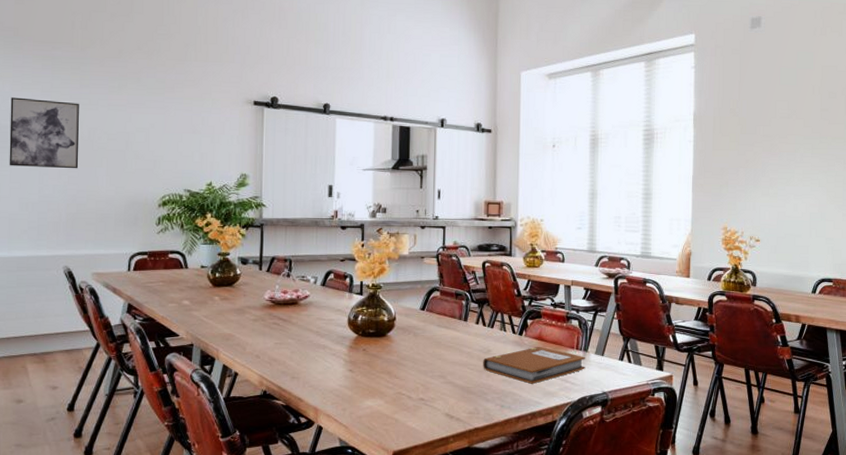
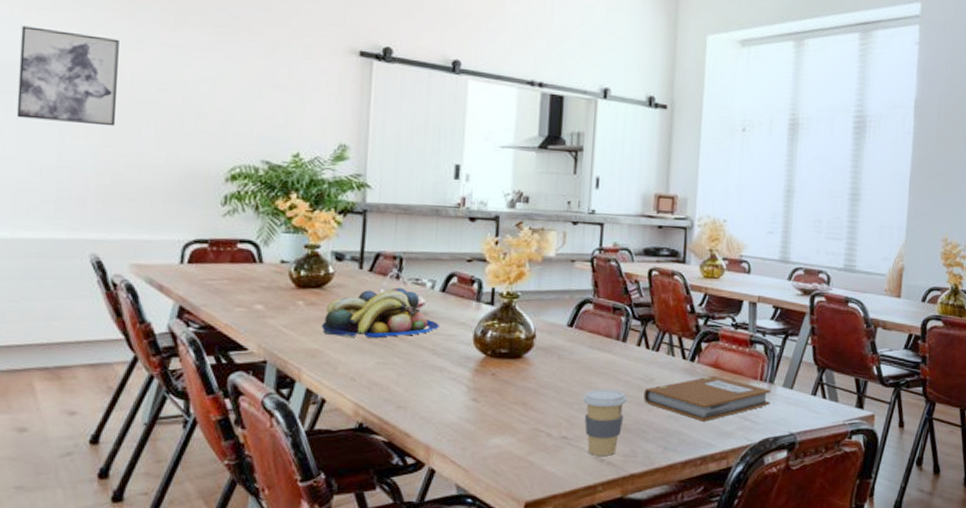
fruit bowl: none [233,283,321,324] -> present [321,287,439,338]
coffee cup: none [434,359,470,413] -> present [582,389,627,456]

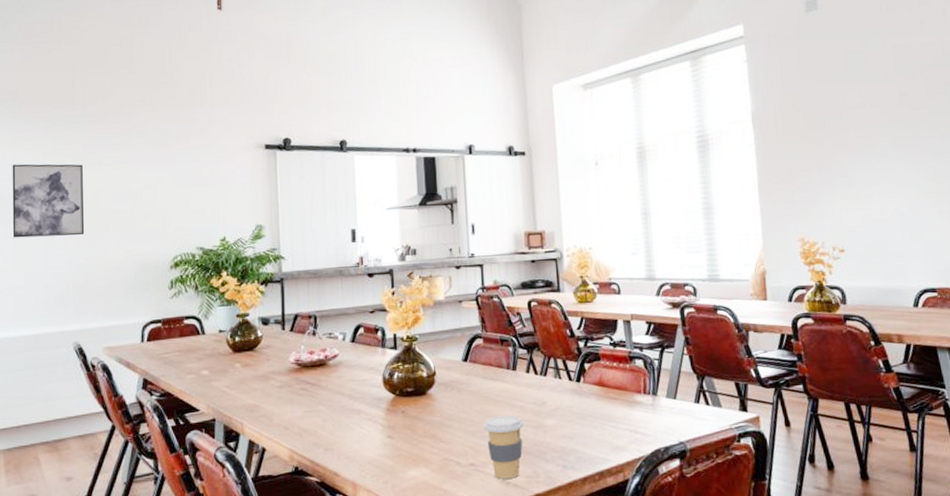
fruit bowl: present [321,287,439,338] -> none [256,342,353,392]
notebook: present [643,375,772,422] -> none [538,393,657,438]

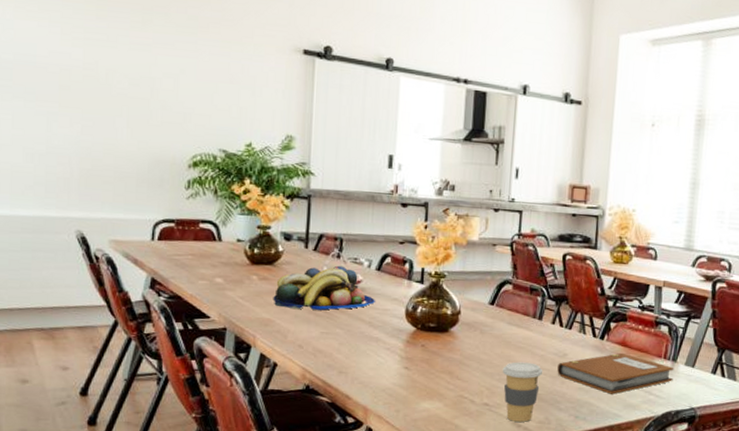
wall art: present [12,164,85,238] -> none [10,26,95,117]
fruit bowl: none [256,342,353,392] -> present [273,265,375,310]
notebook: none [538,393,657,438] -> present [557,352,674,394]

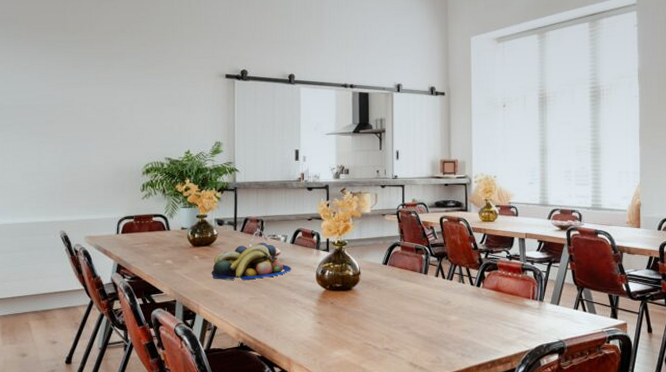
coffee cup: present [502,362,542,422] -> none [398,311,431,362]
notebook: present [557,352,674,394] -> none [443,297,542,333]

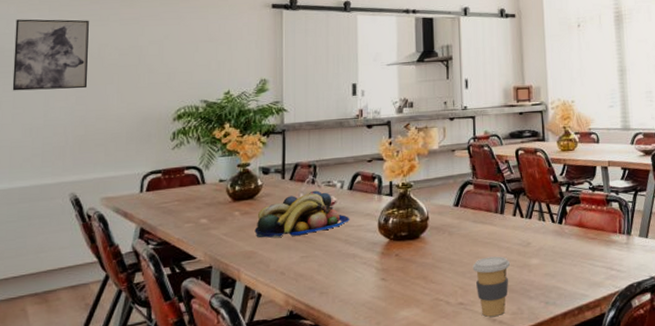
wall art: none [11,79,72,142] -> present [12,19,89,91]
coffee cup: none [398,311,431,362] -> present [472,256,510,317]

